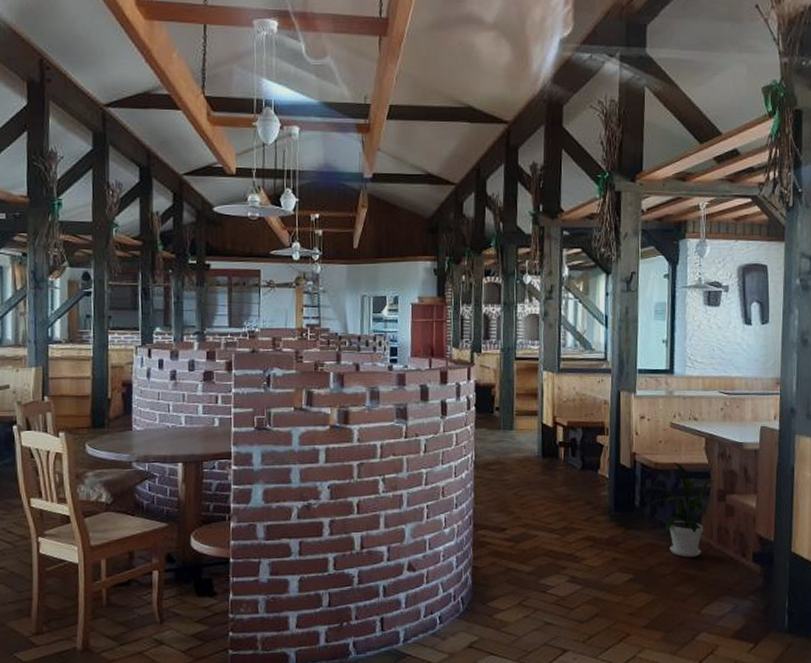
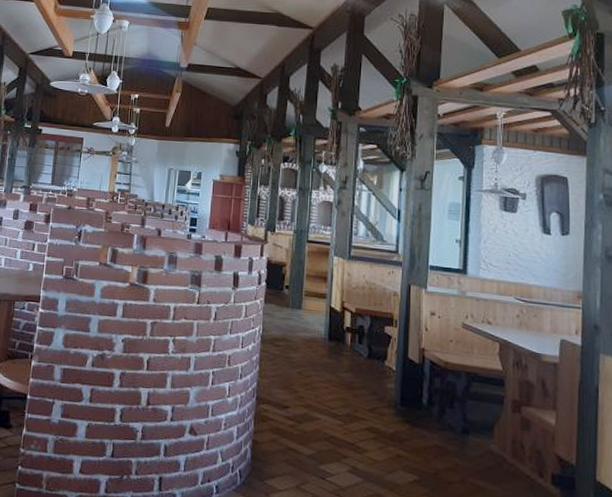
house plant: present [637,461,717,557] -> none [425,363,511,468]

